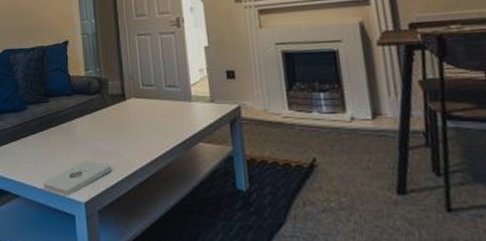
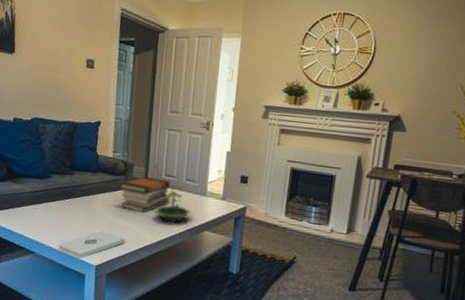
book stack: none [96,90,153,132] -> present [119,177,171,213]
terrarium: none [137,95,179,139] -> present [153,185,192,223]

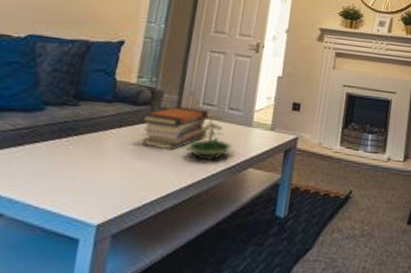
notepad: present [58,231,125,259] -> none [42,178,144,218]

